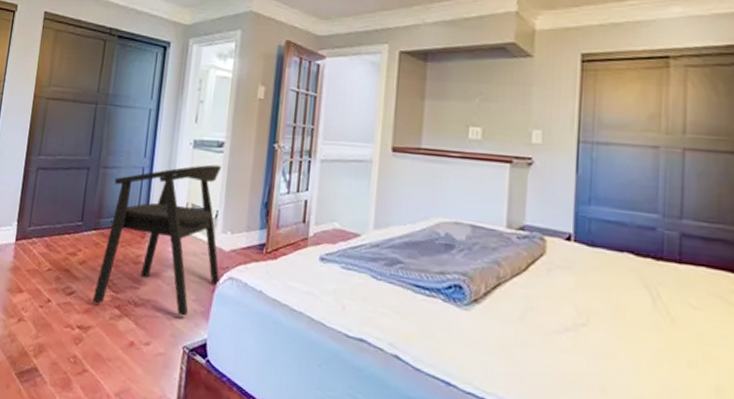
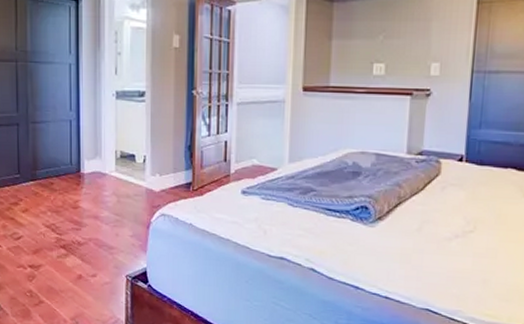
armchair: present [92,164,222,317] -> none [39,113,153,250]

